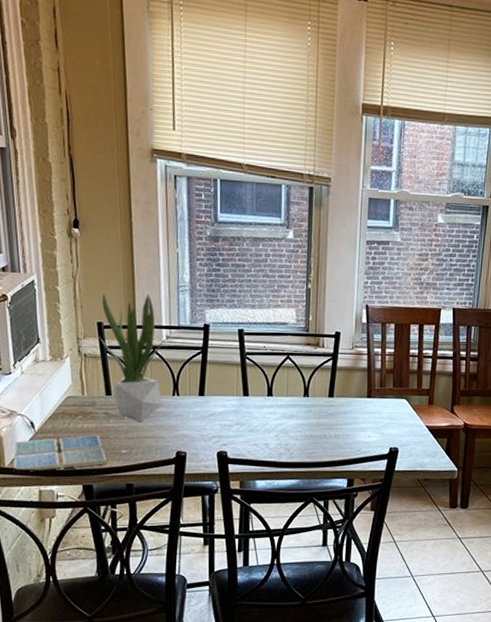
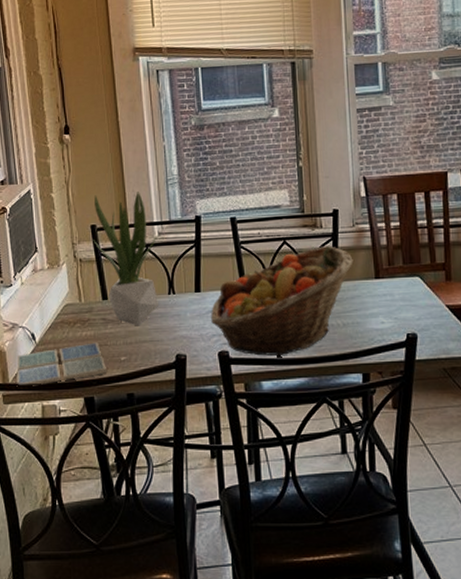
fruit basket: none [212,364,349,460] -> present [210,246,353,357]

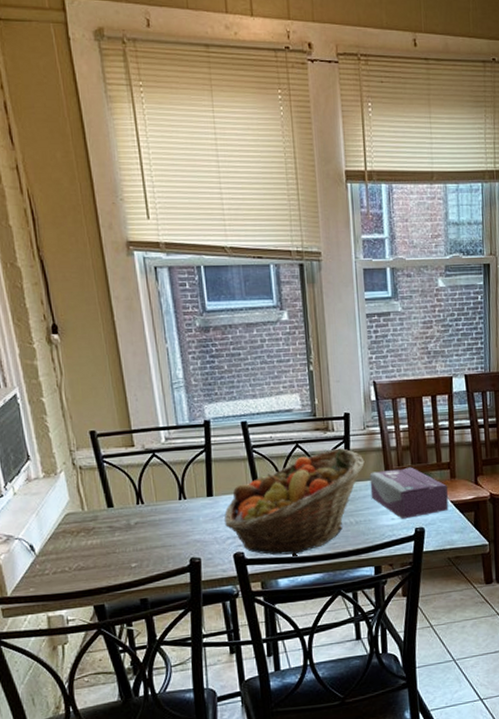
drink coaster: present [16,342,106,387] -> none [14,550,117,600]
potted plant: present [93,192,159,326] -> none [92,396,170,533]
tissue box: none [358,267,444,323] -> present [369,467,449,519]

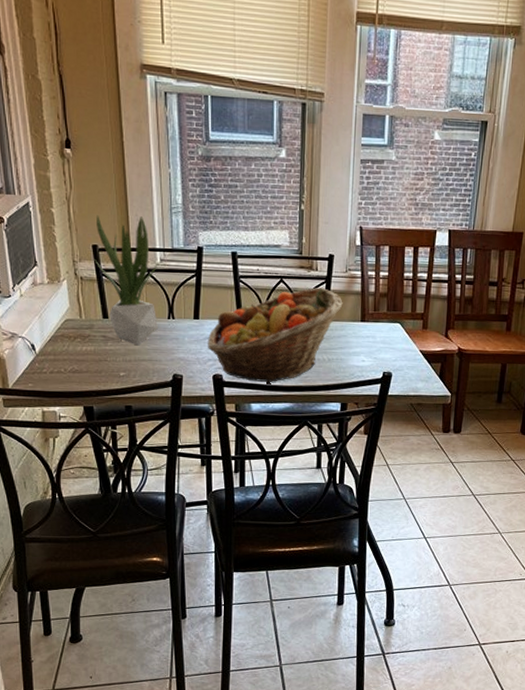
potted plant: none [92,396,170,533] -> present [94,215,159,346]
tissue box: present [369,467,449,519] -> none [345,313,418,362]

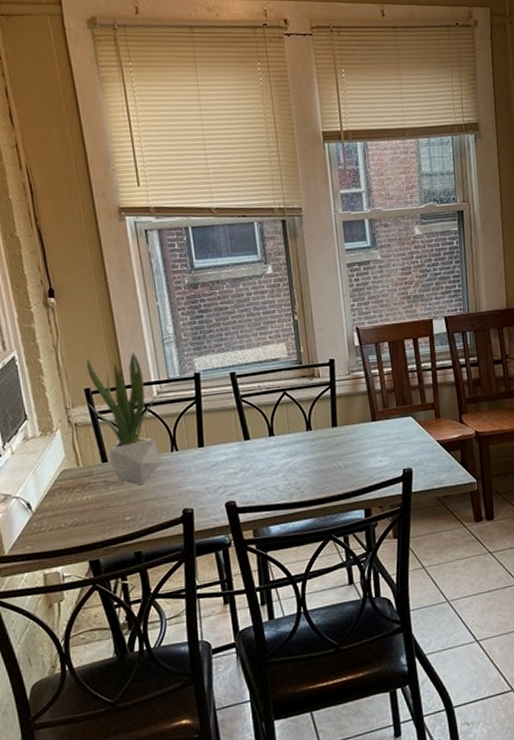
fruit basket: present [207,287,343,383] -> none [215,393,351,503]

